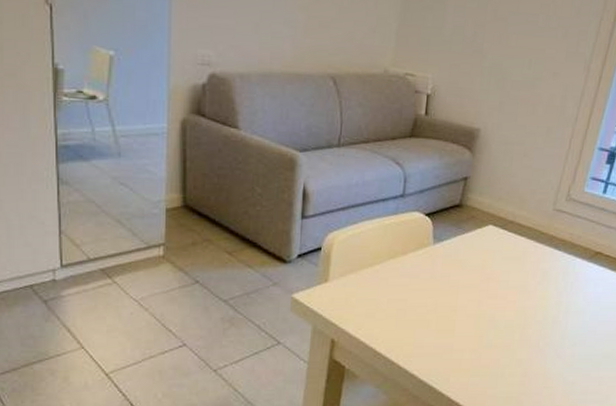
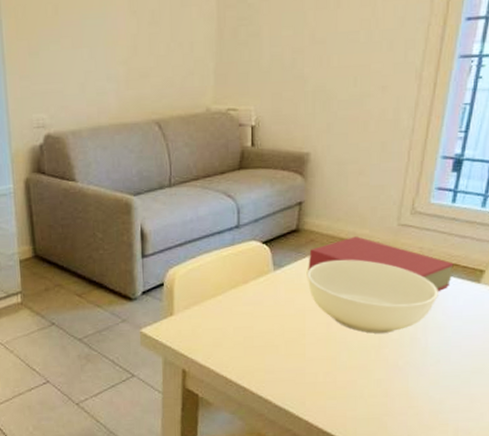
bowl: none [464,239,582,314] -> present [307,260,438,334]
book: none [466,217,598,277] -> present [308,236,454,291]

